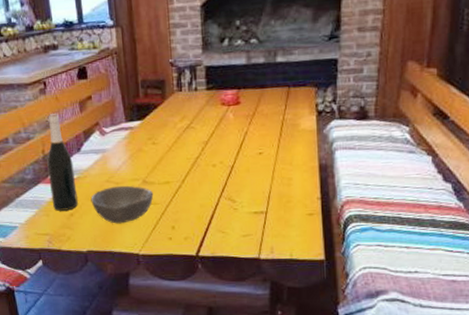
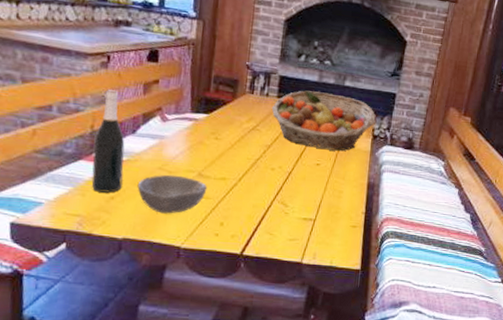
fruit basket: none [202,74,318,137] -> present [271,90,376,151]

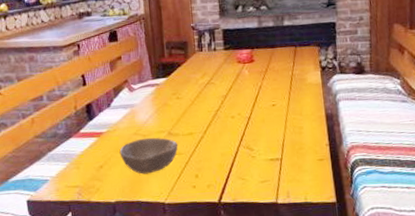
wine bottle: present [91,89,125,193] -> none [79,73,107,164]
fruit basket: present [271,90,376,151] -> none [221,35,320,90]

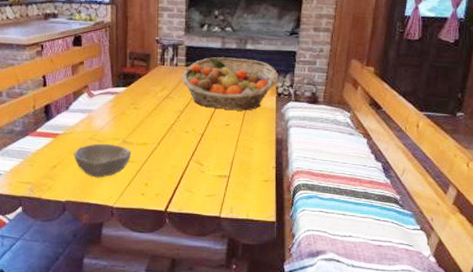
fruit basket: none [221,35,320,90] -> present [181,57,278,111]

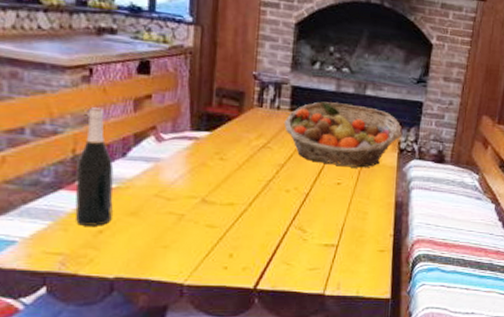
wine bottle: none [36,74,62,162] -> present [75,107,114,226]
bowl: present [74,143,132,178] -> none [130,202,213,247]

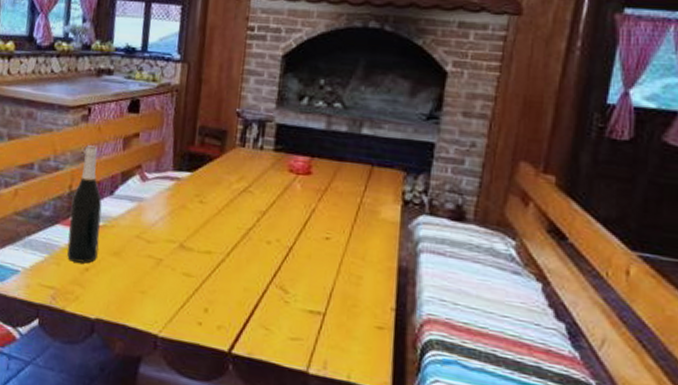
fruit basket: present [283,101,402,168] -> none [266,141,406,221]

